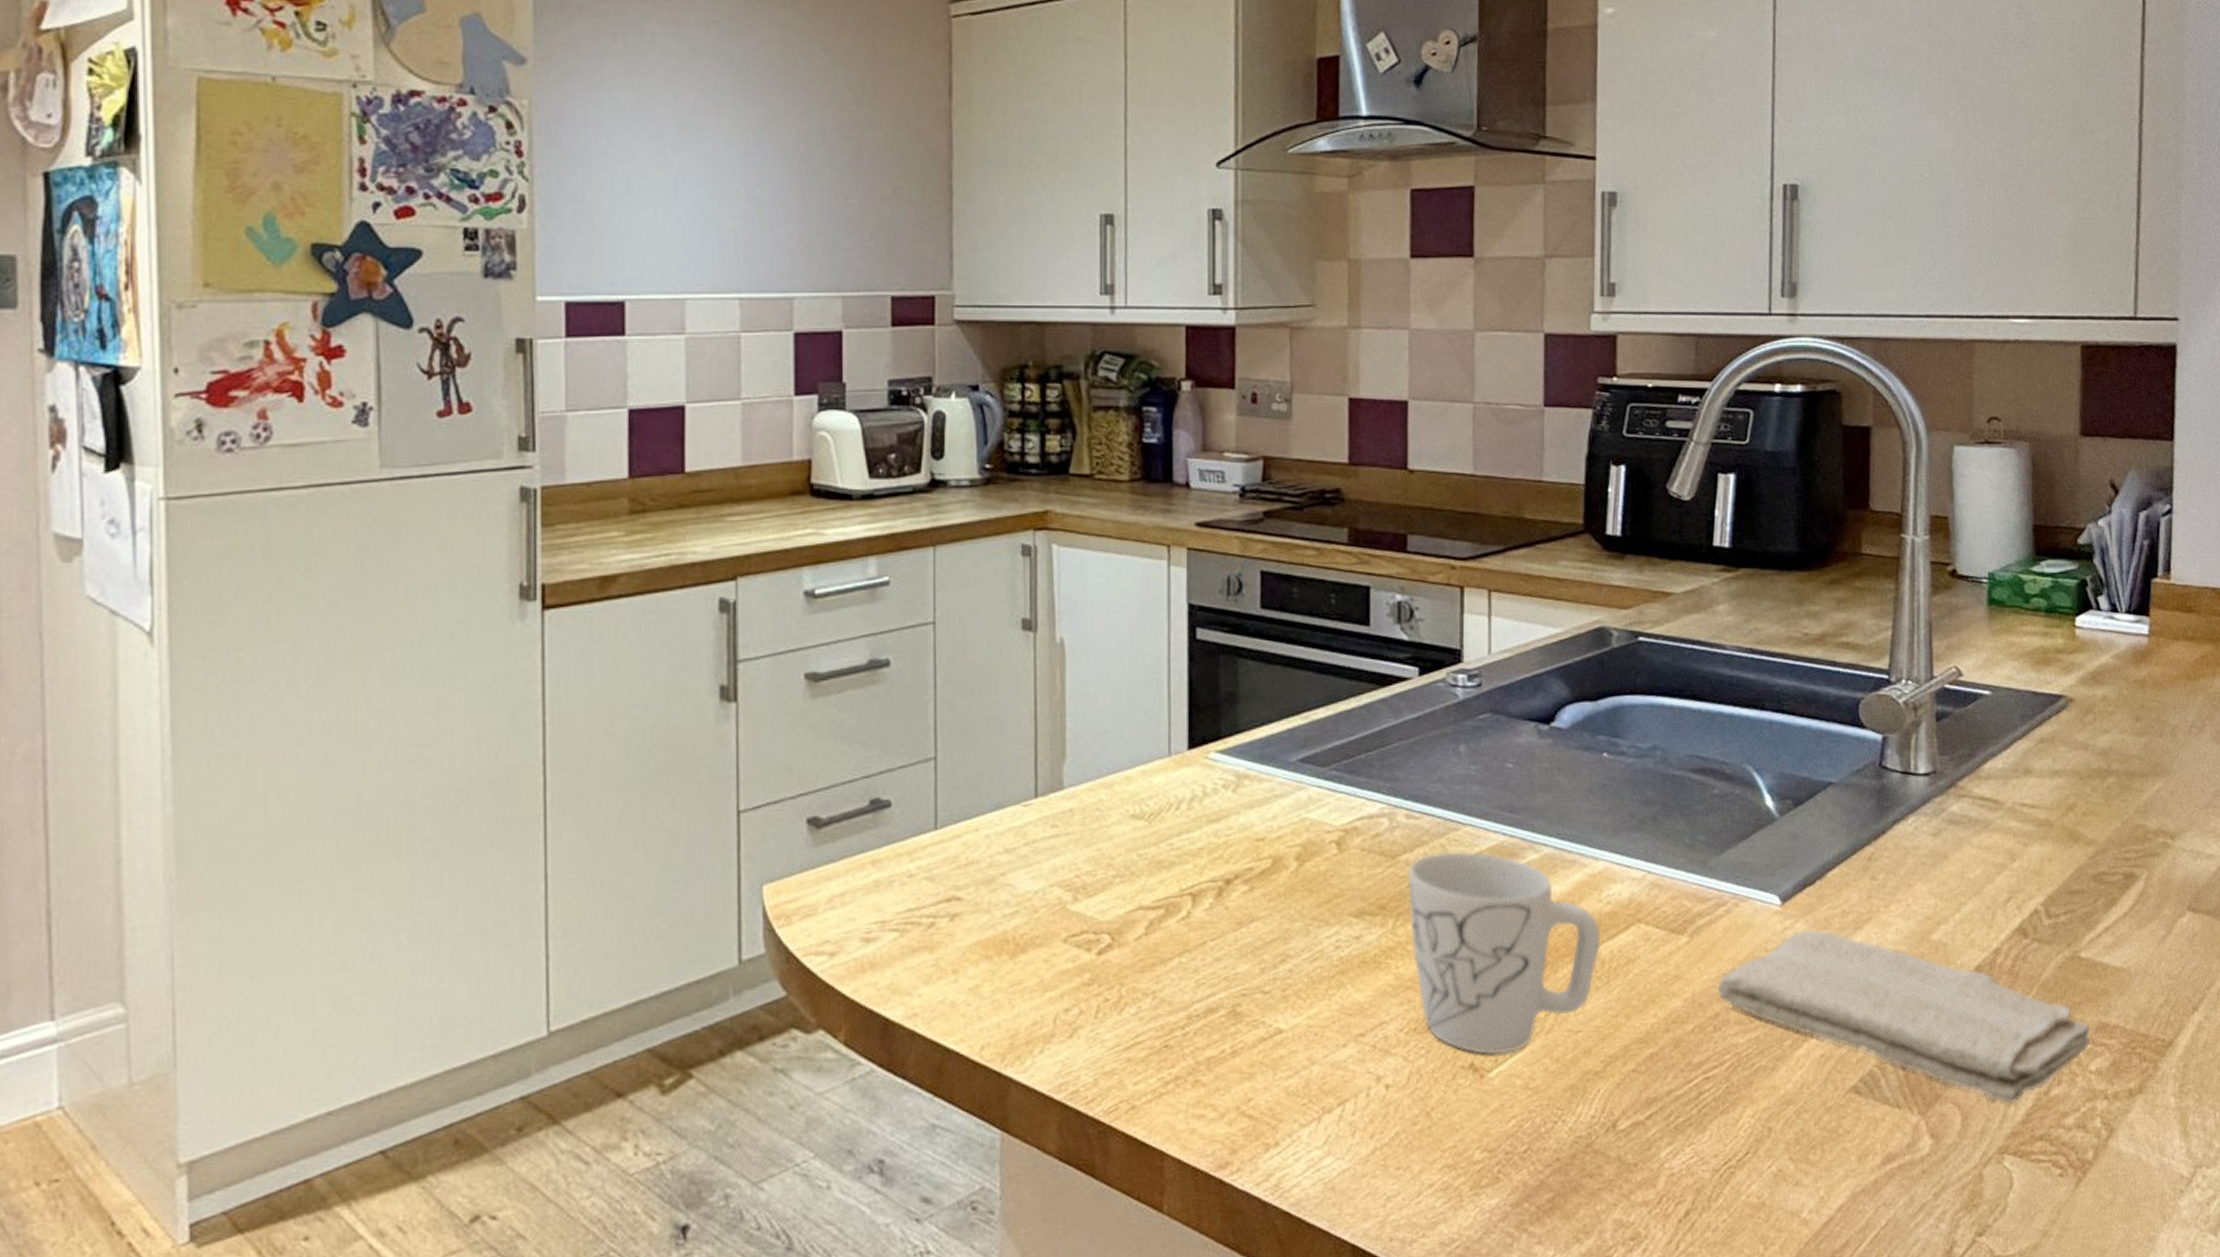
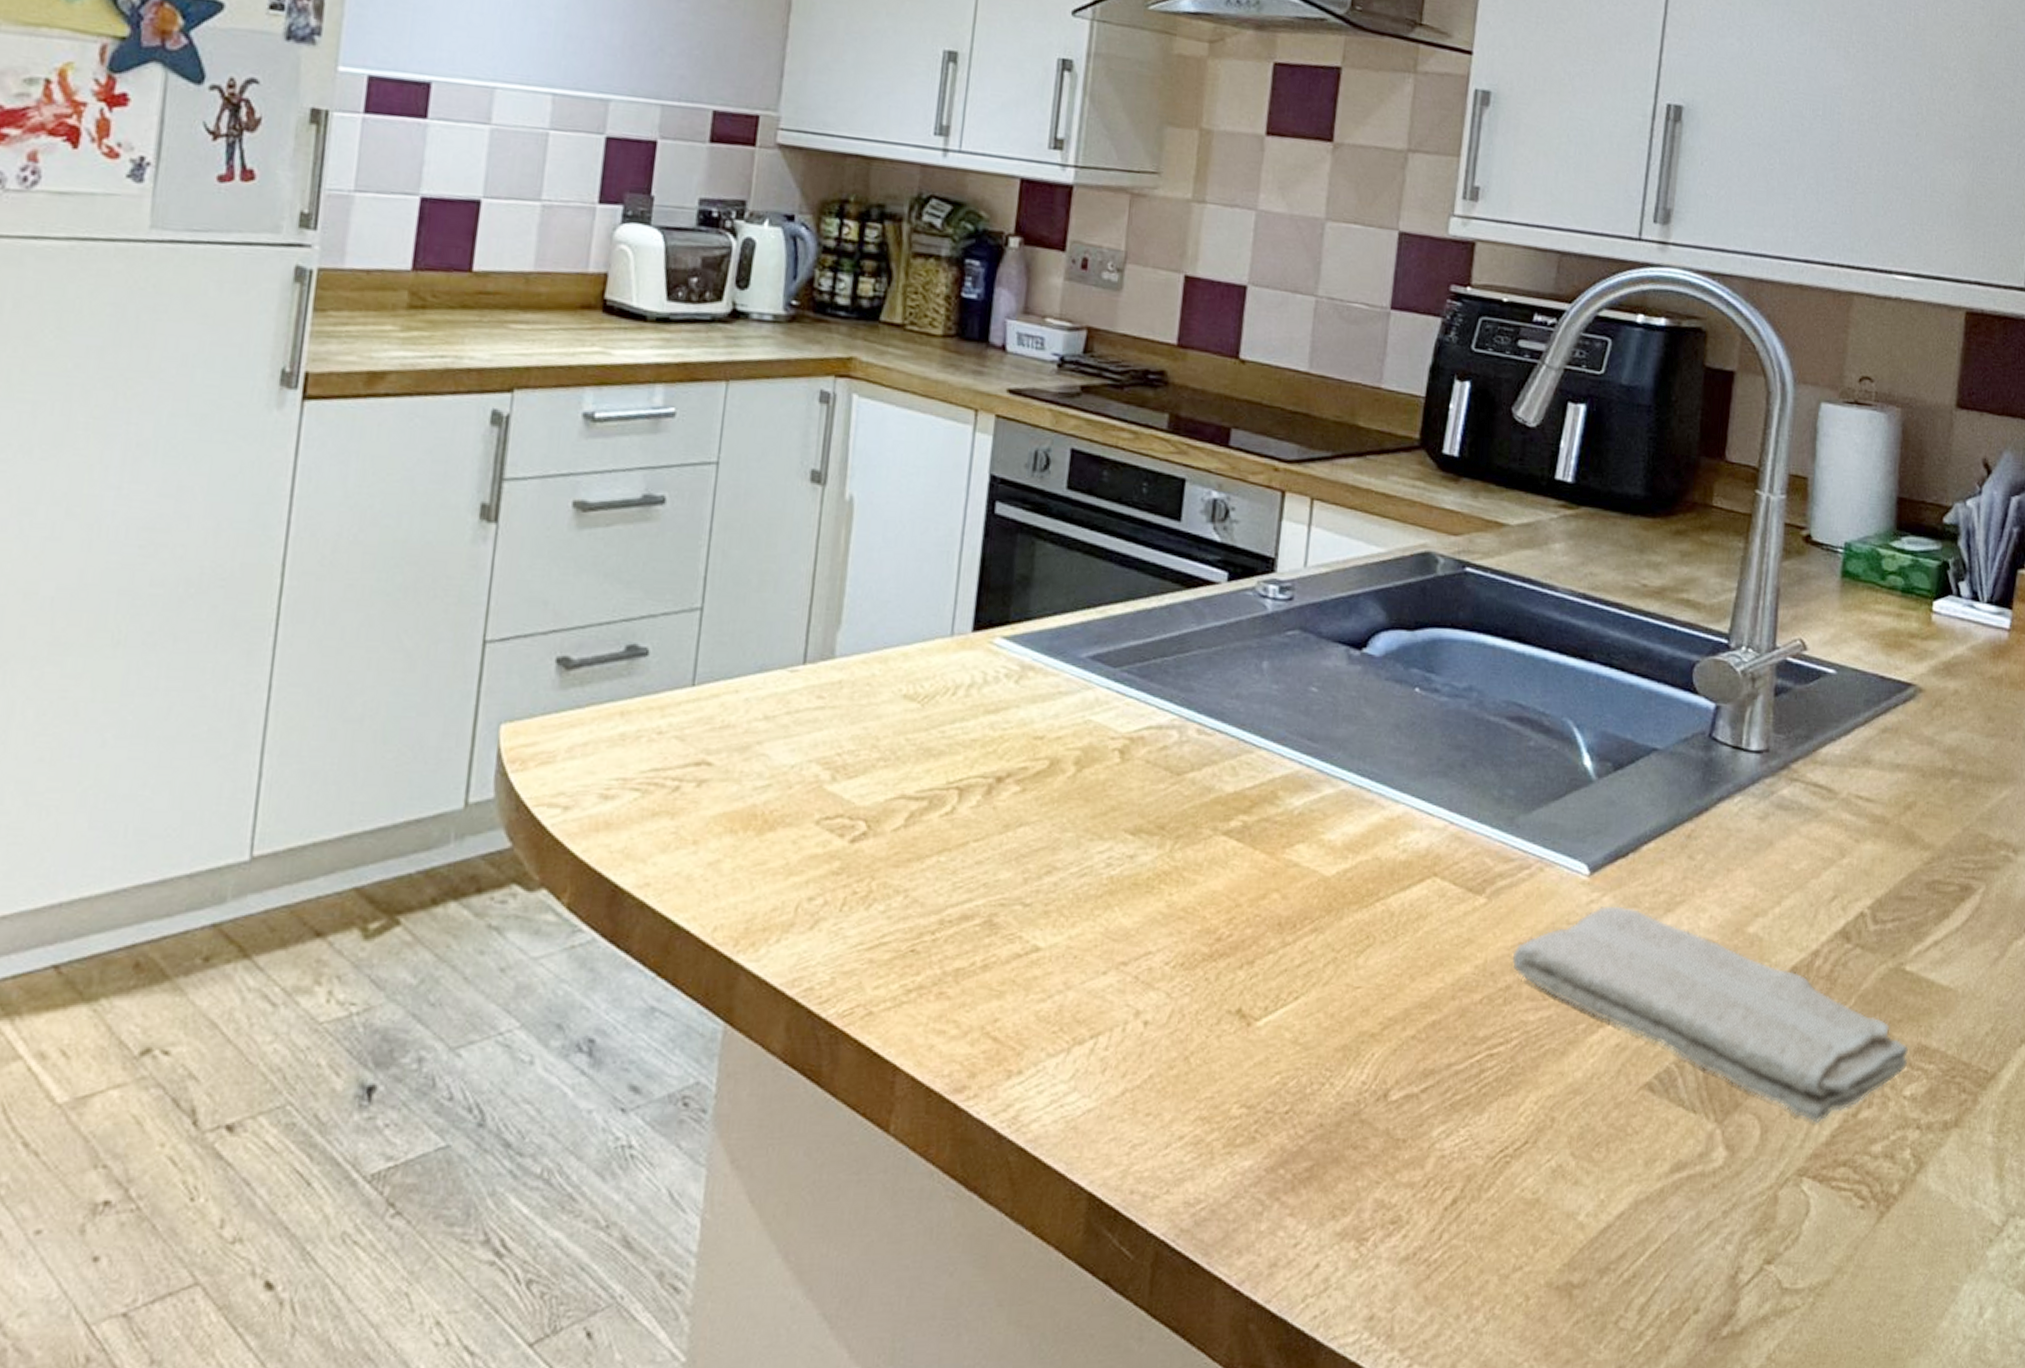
mug: present [1408,851,1601,1056] -> none [1188,774,1394,1002]

